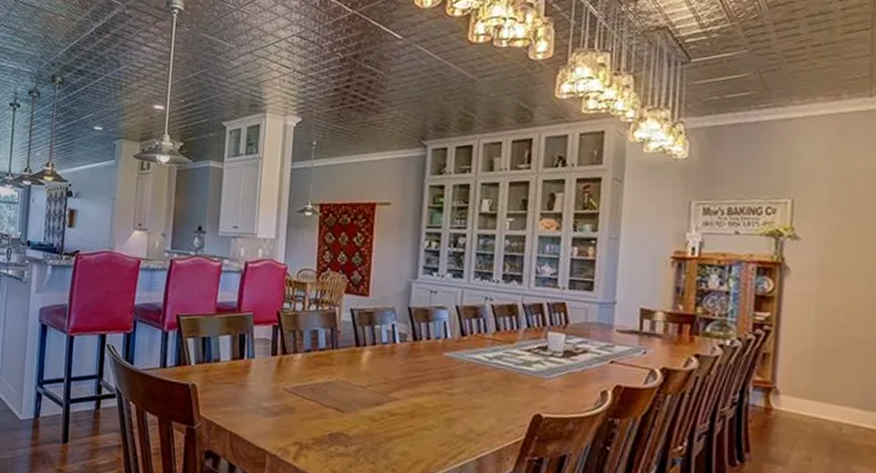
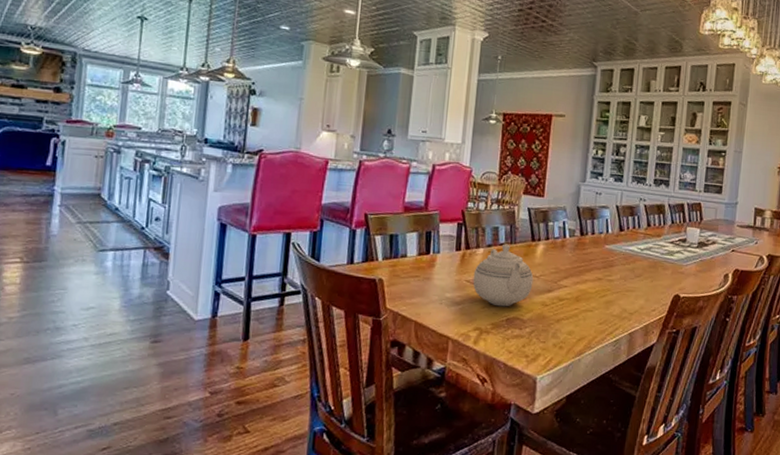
teapot: none [291,349,359,420] -> present [473,244,534,307]

